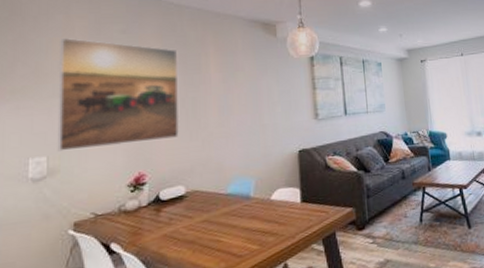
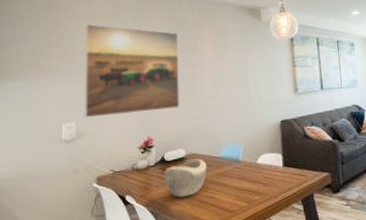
decorative bowl: none [160,196,212,243] -> present [165,158,207,198]

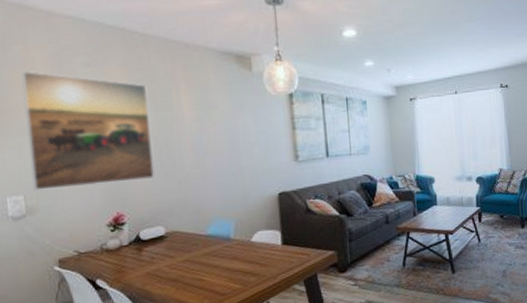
decorative bowl: present [165,158,207,198] -> none [142,236,193,281]

